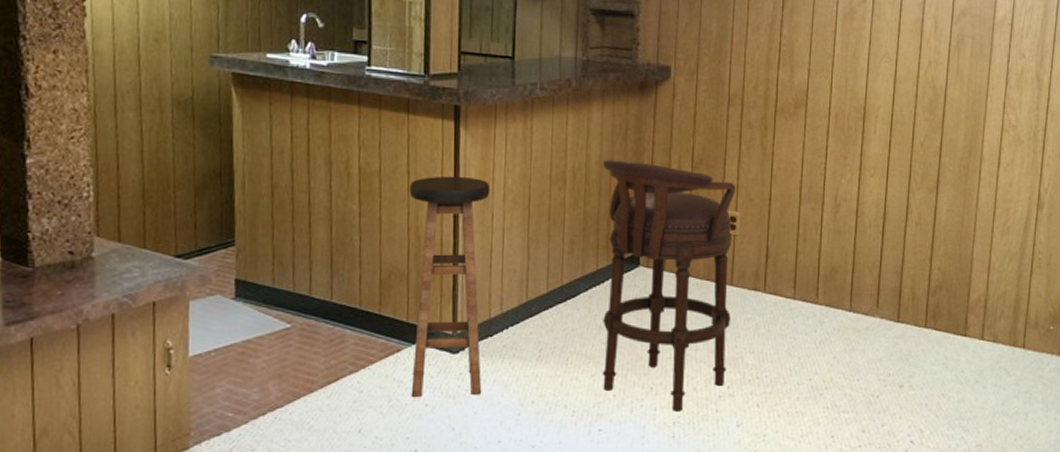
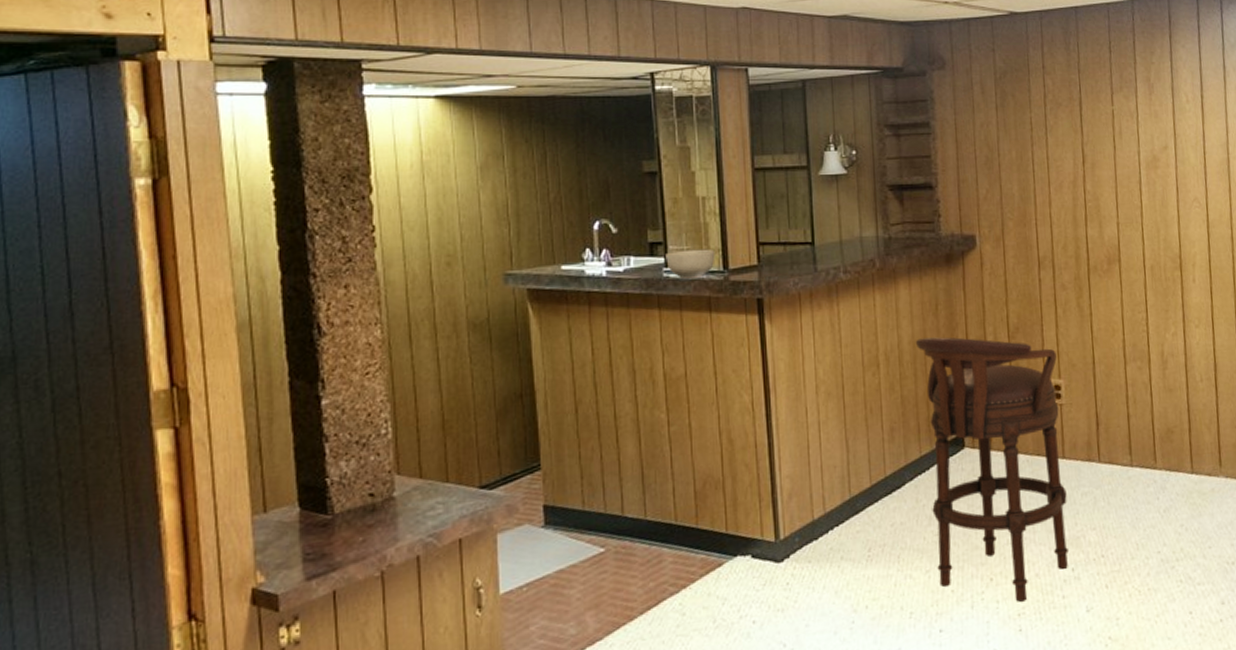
bowl: none [369,50,418,80] -> present [666,248,716,279]
bar stool: present [409,176,491,397] -> none [717,371,812,615]

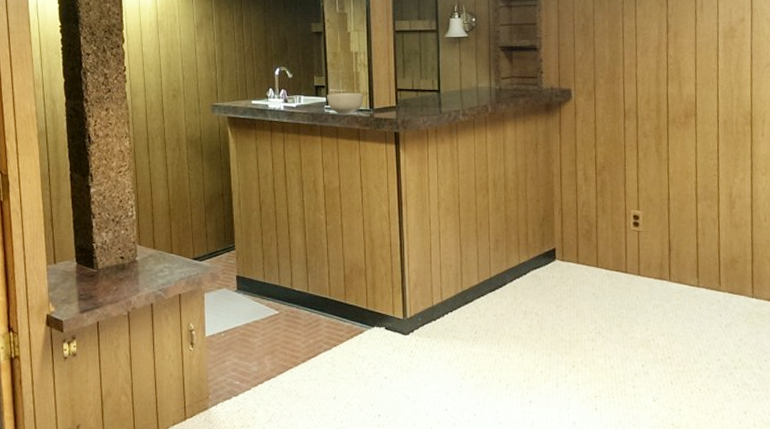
bar stool: present [915,337,1068,602] -> none [518,170,640,387]

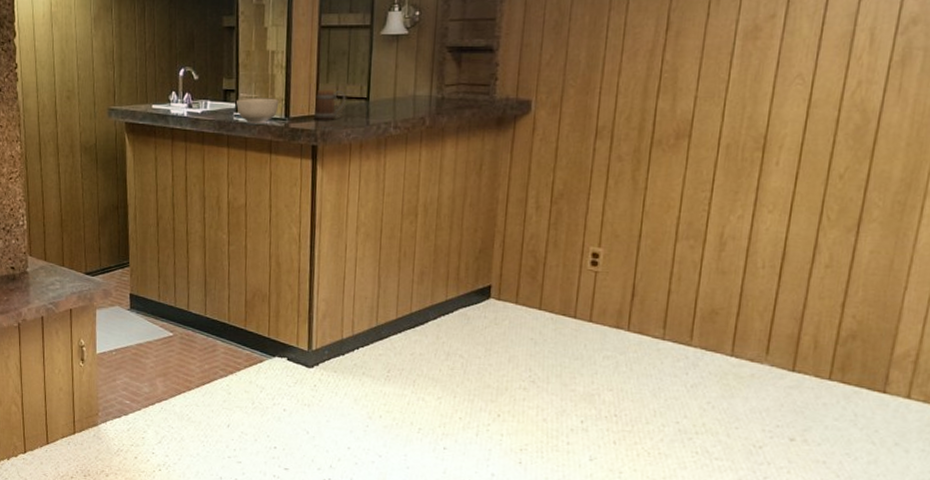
beer mug: none [394,83,421,111] -> present [313,89,346,121]

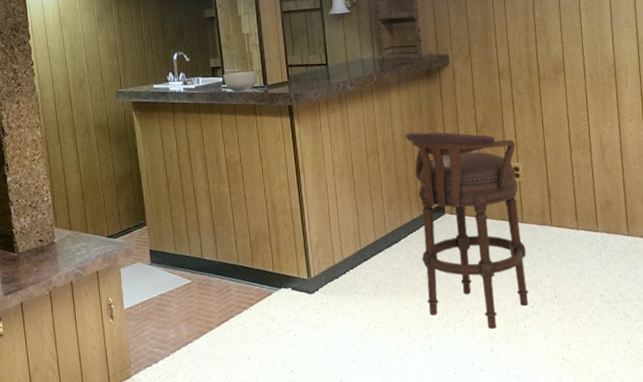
beer mug: present [313,89,346,121] -> none [286,59,310,86]
bar stool: none [448,195,600,440] -> present [405,131,528,329]

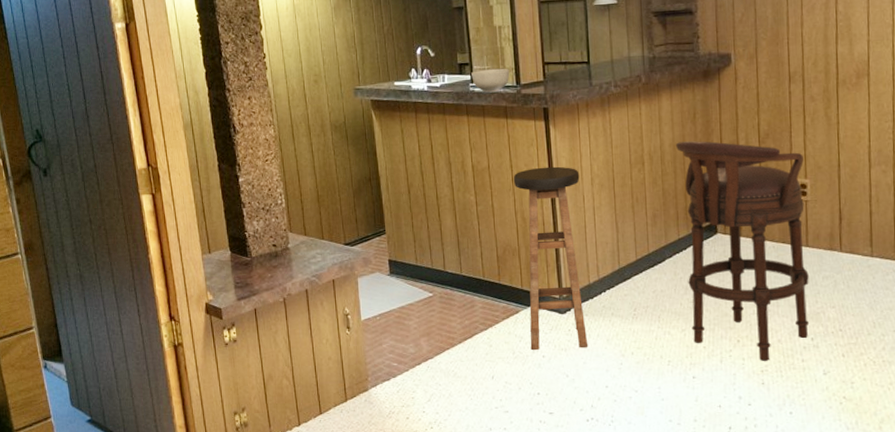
bar stool: none [263,158,336,329] -> present [513,166,588,350]

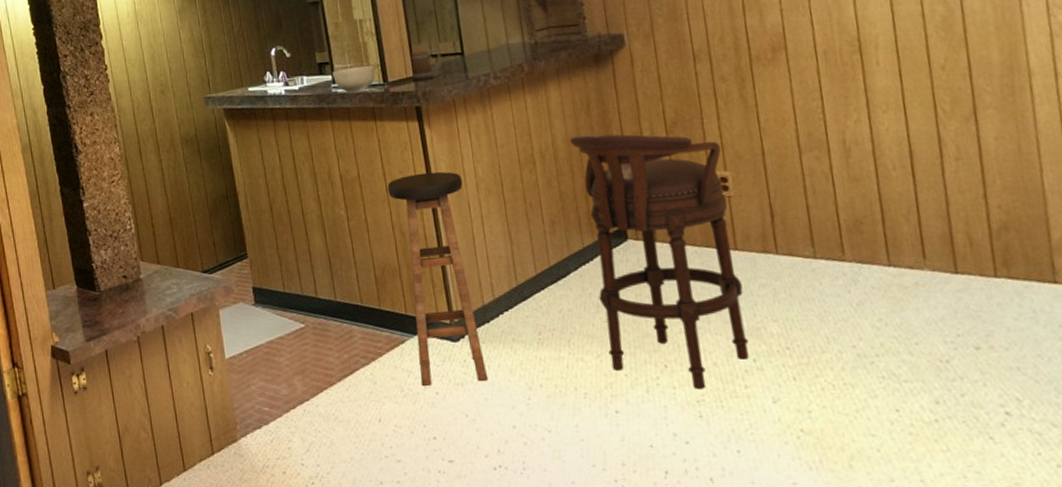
beer mug: none [541,56,569,86] -> present [410,49,441,82]

